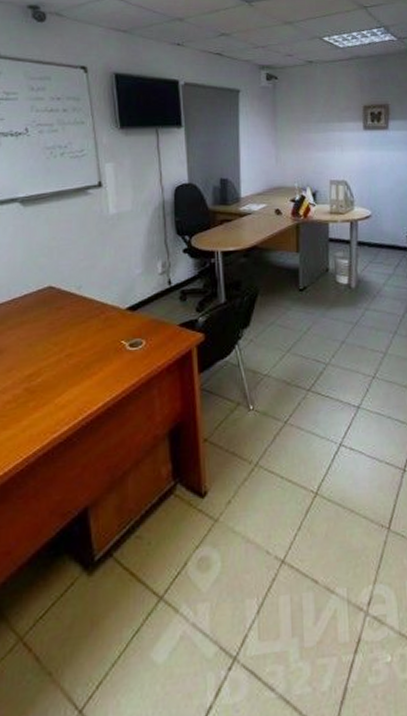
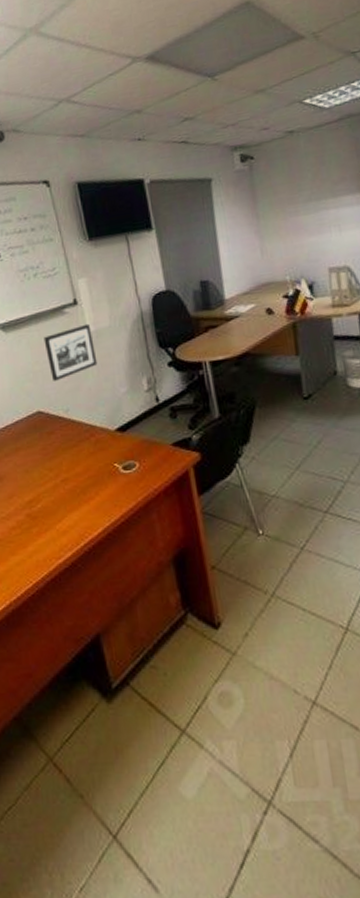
picture frame: none [63,206,116,258] -> present [43,323,98,381]

